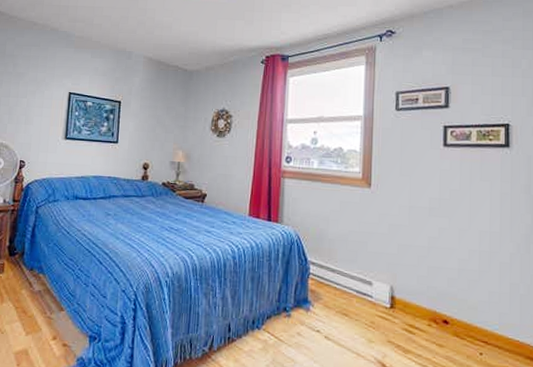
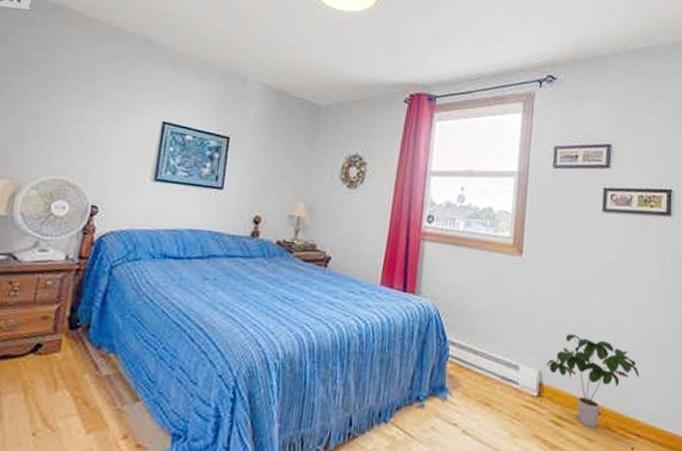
potted plant: none [397,254,485,335] -> present [546,334,639,428]

